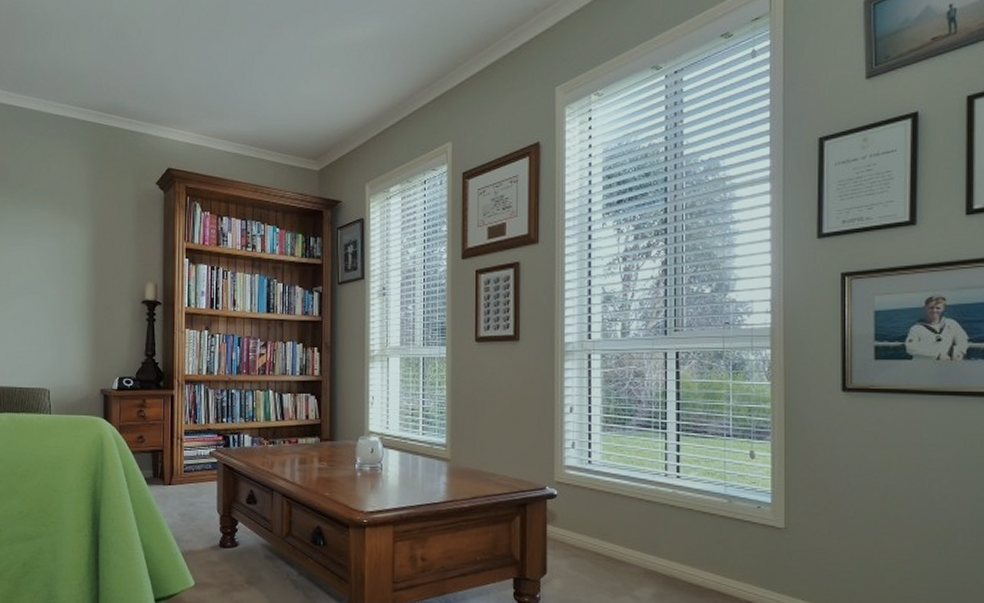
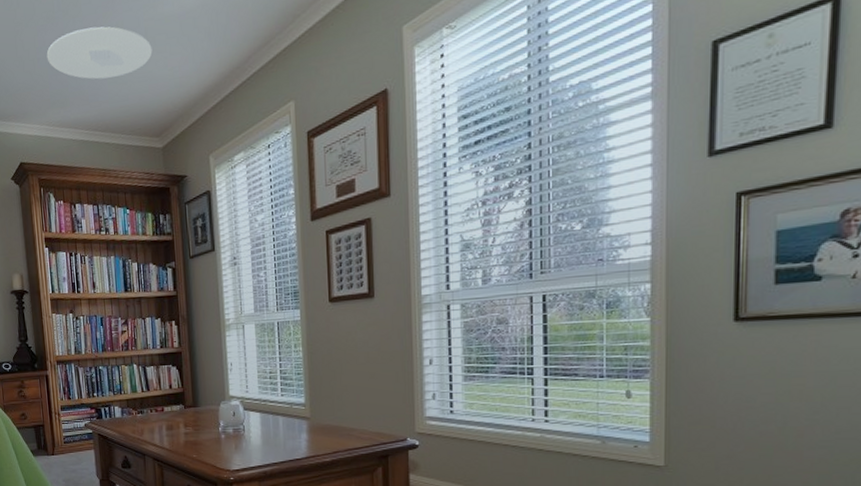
ceiling light: none [207,45,316,96] -> present [46,26,152,80]

